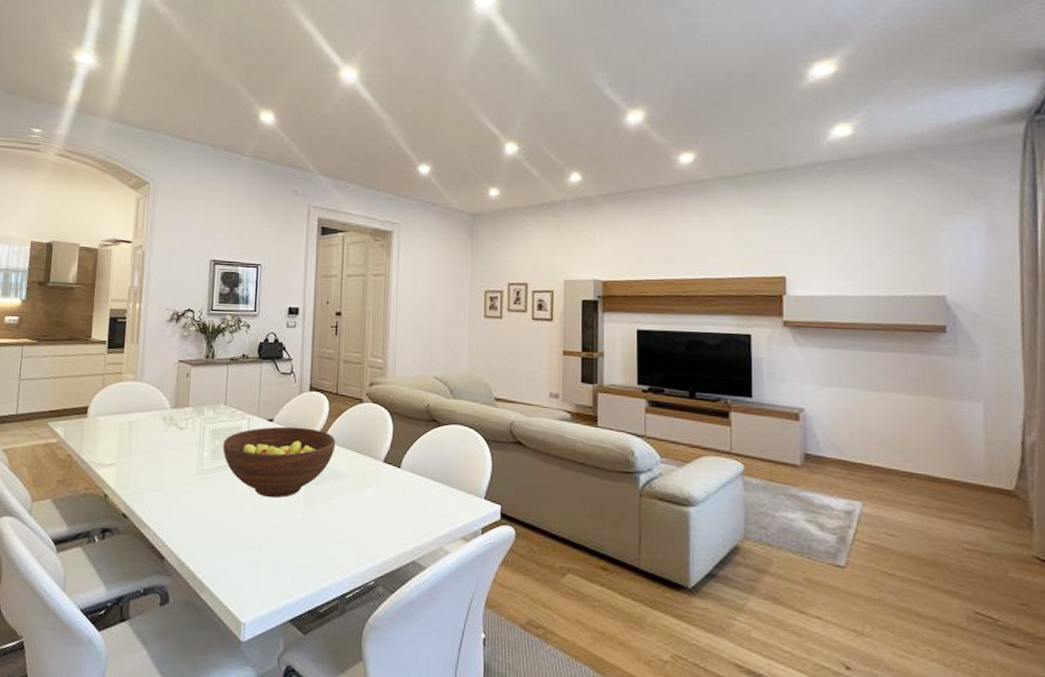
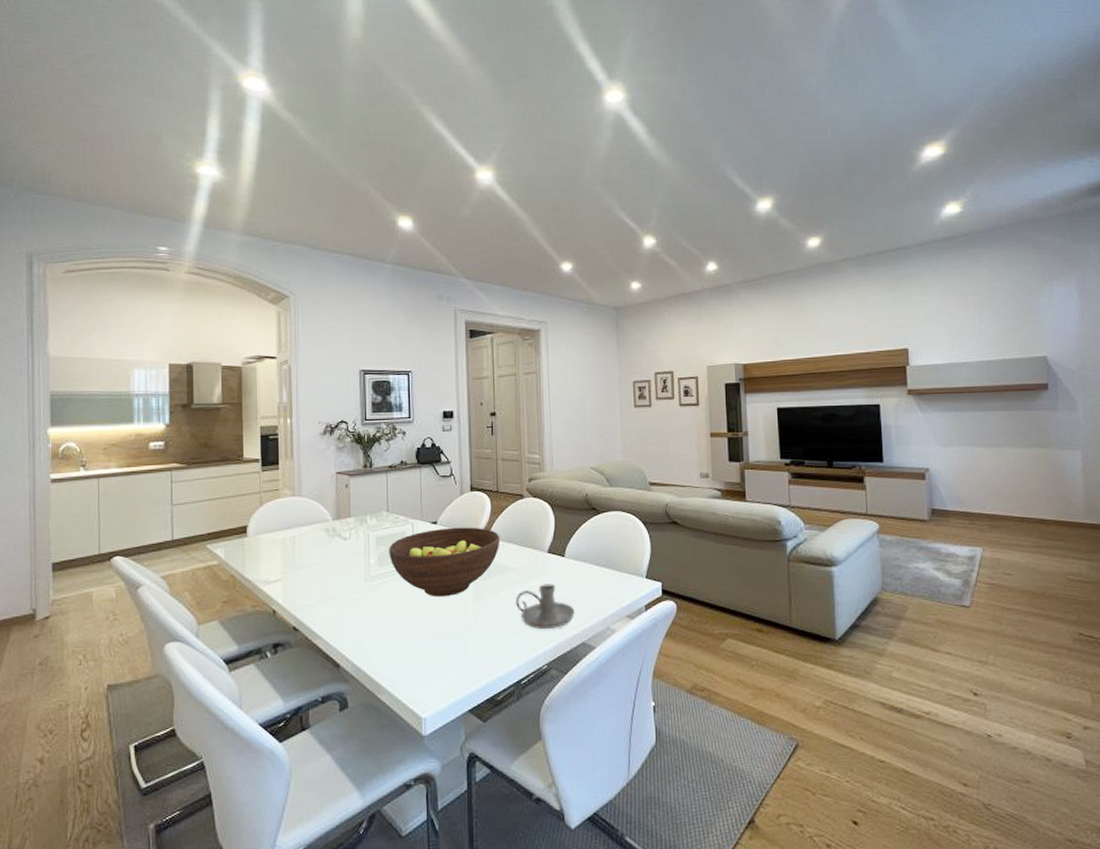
candle holder: none [347,494,407,544] -> present [516,583,575,630]

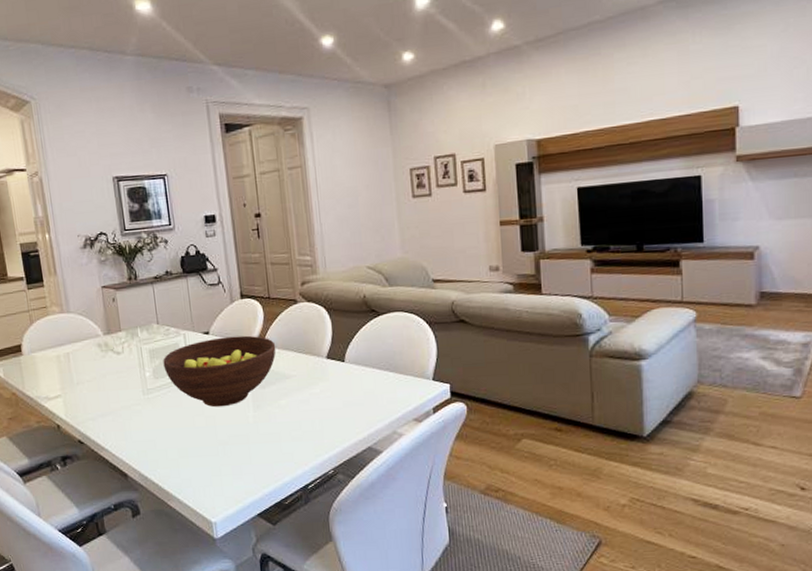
candle holder: present [516,583,575,630] -> none [296,389,359,436]

